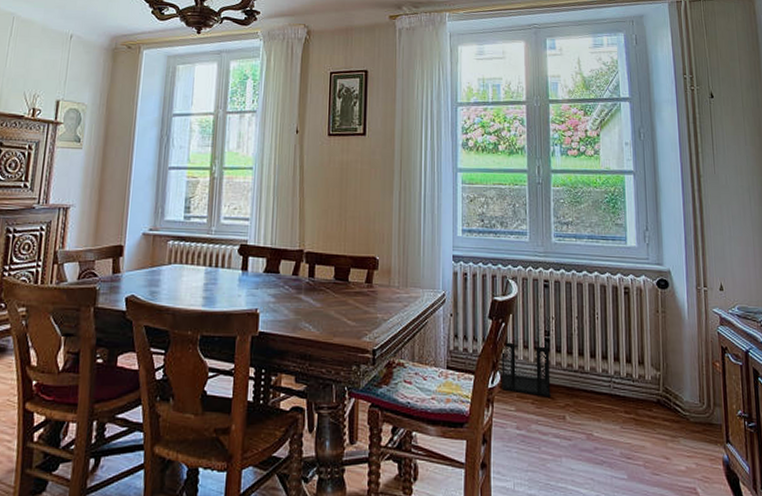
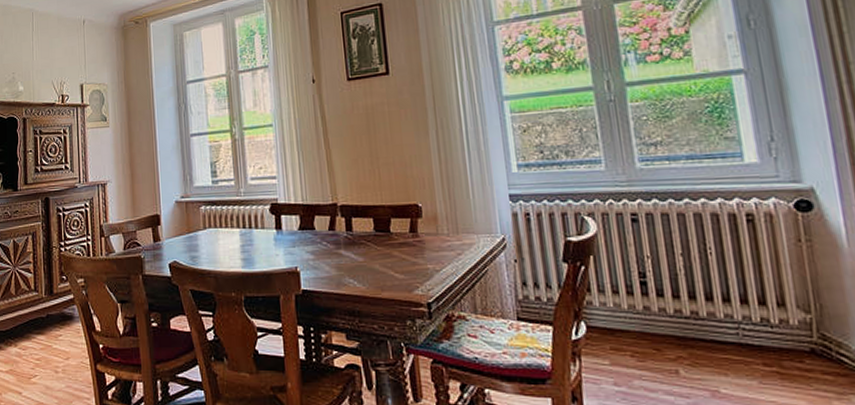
wastebasket: present [501,338,551,398] -> none [583,280,656,349]

